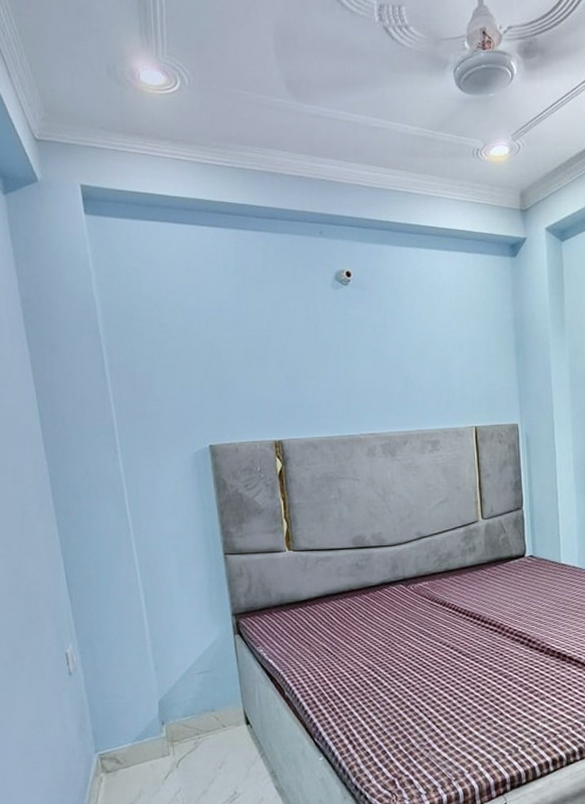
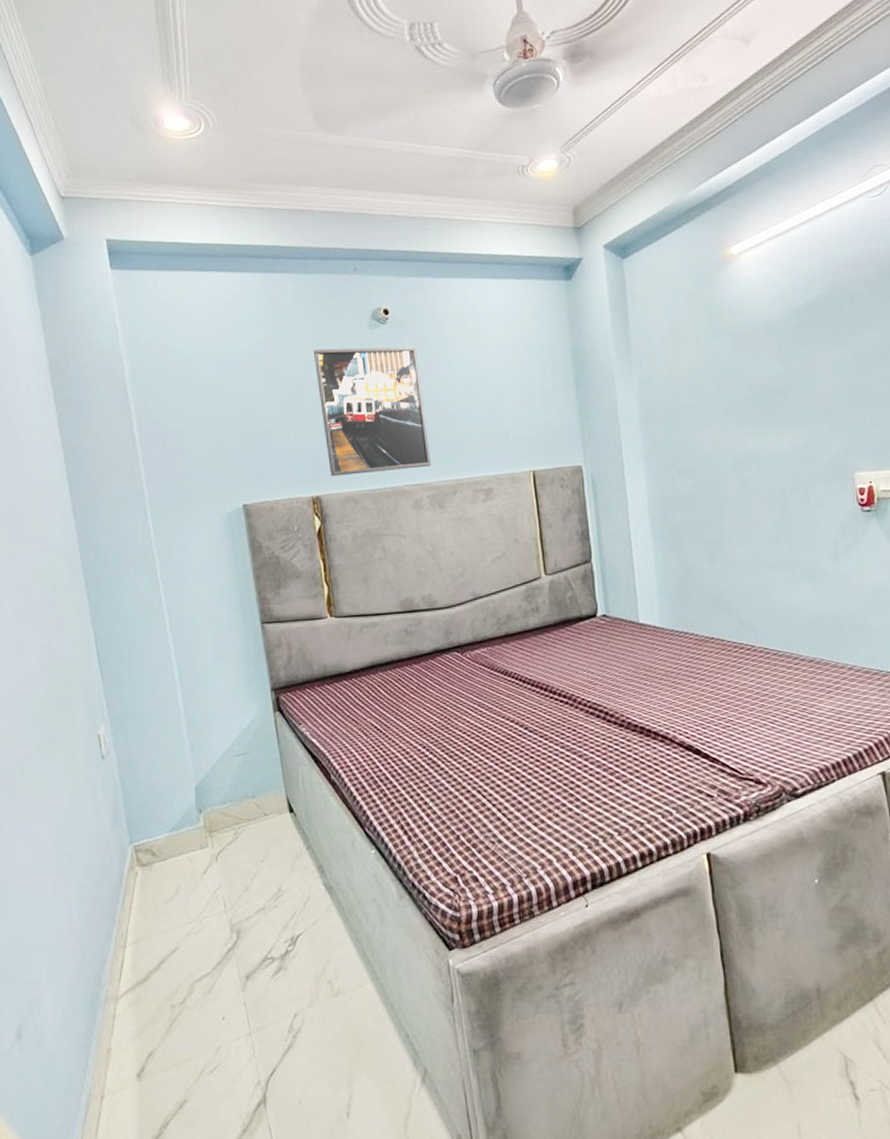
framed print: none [279,304,385,423] -> present [313,346,431,477]

